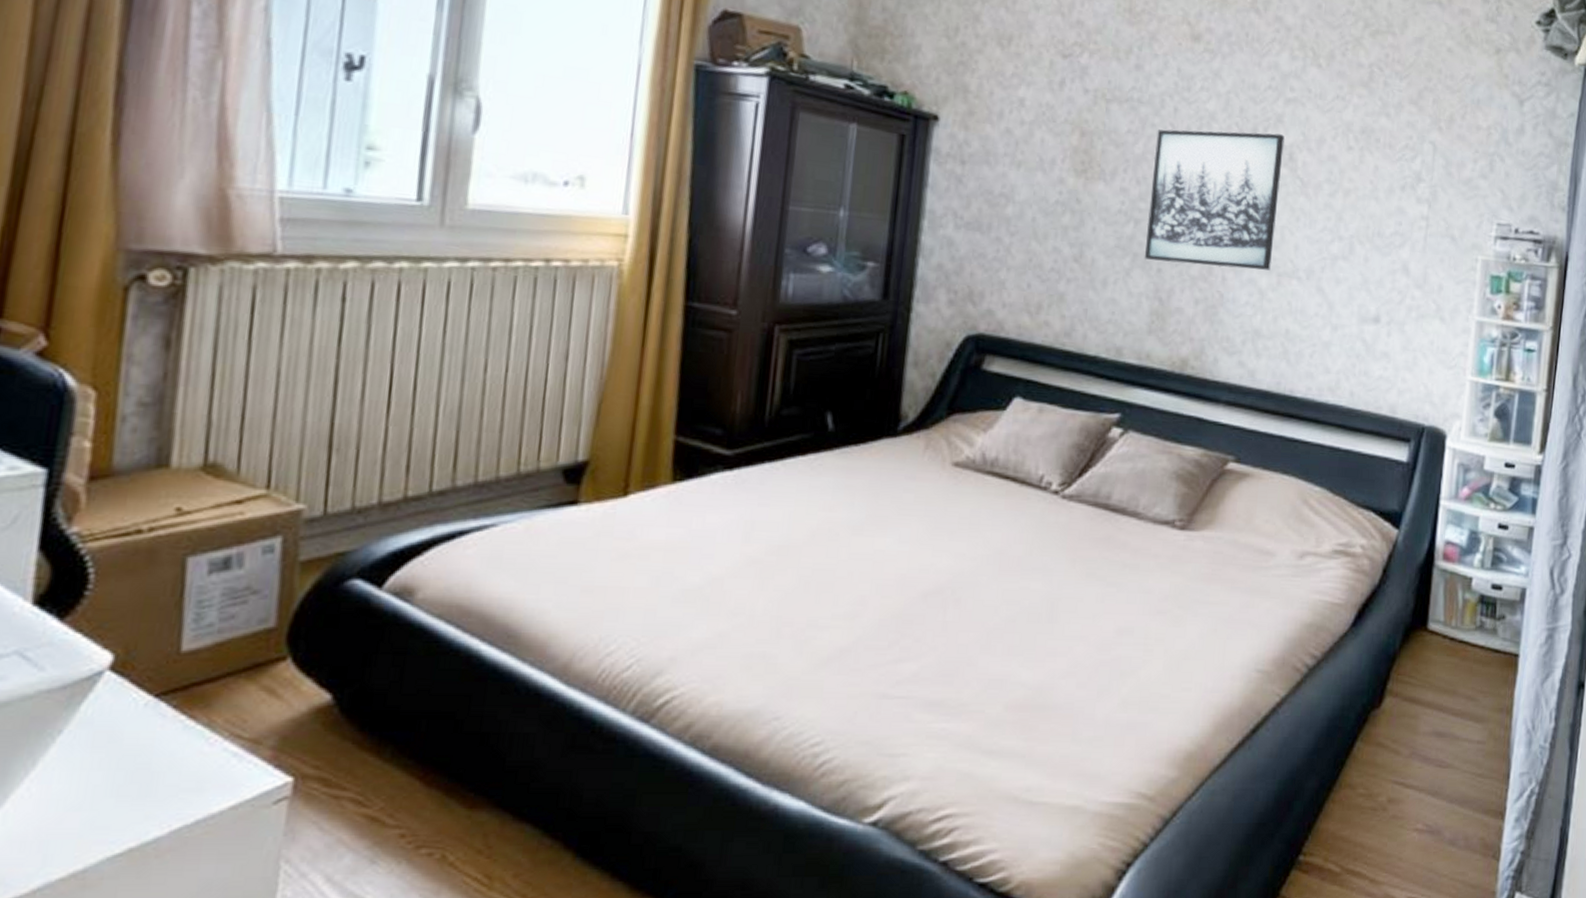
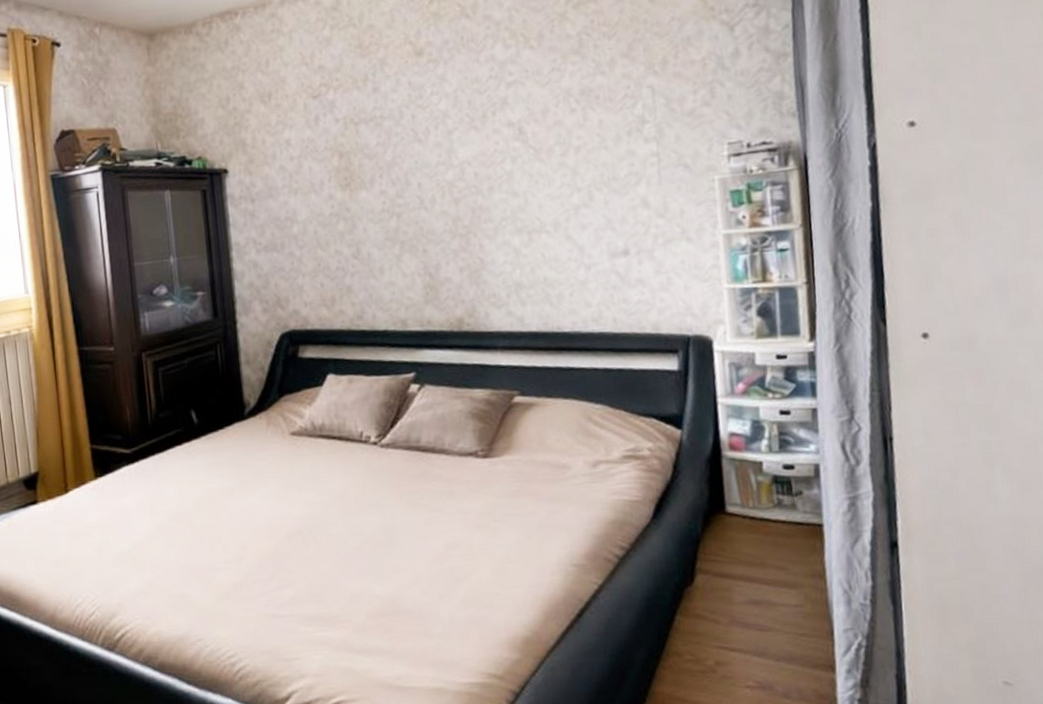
wall art: present [1144,129,1285,271] -> none [401,114,521,244]

